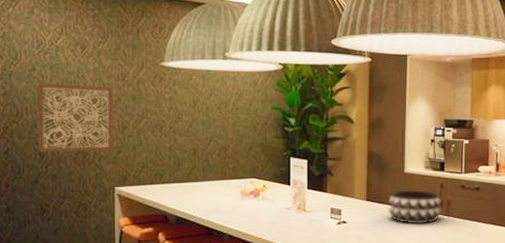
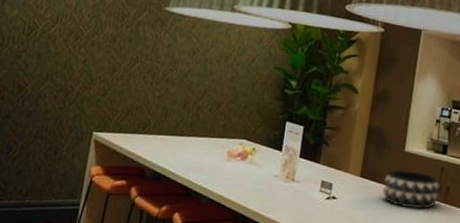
wall art: present [37,83,113,152] -> none [17,13,110,92]

